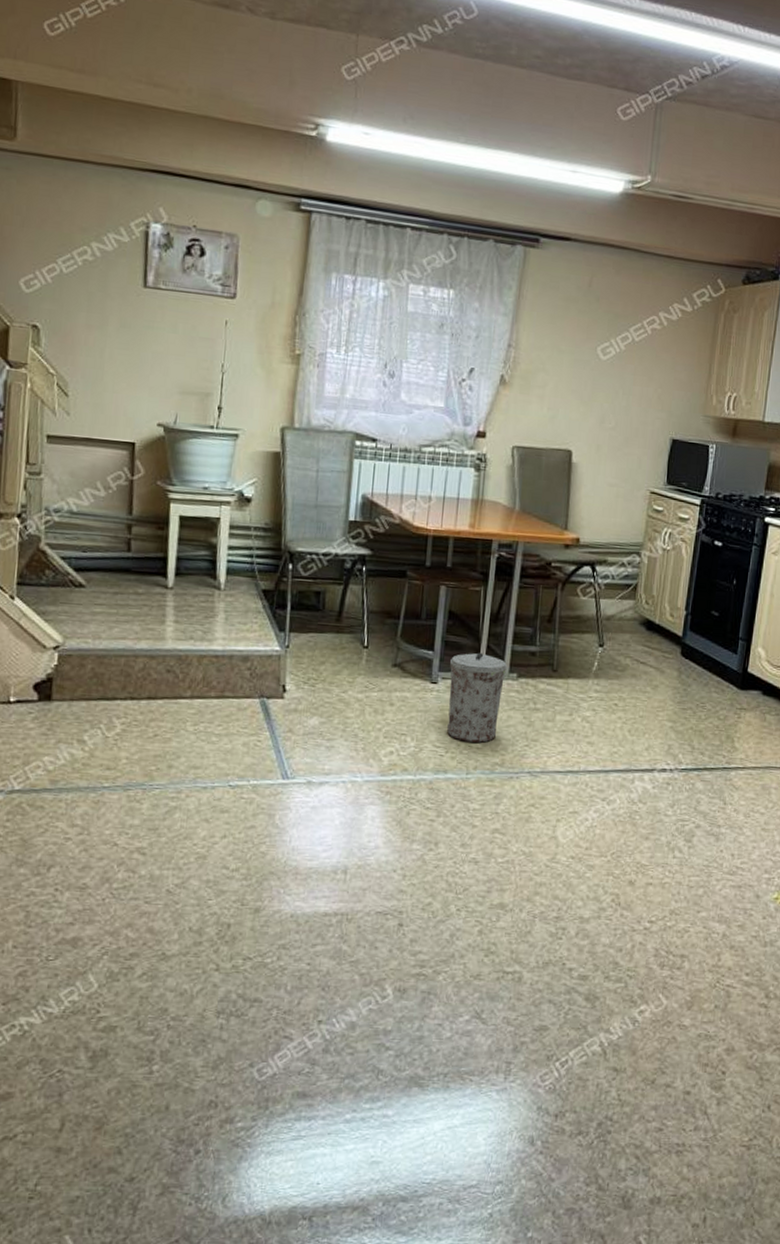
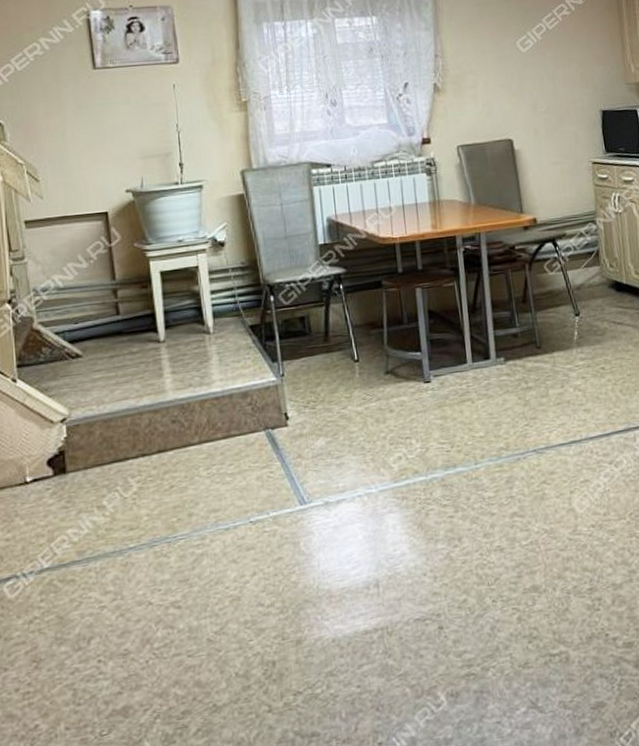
trash can: present [447,652,507,743] -> none [439,344,496,433]

